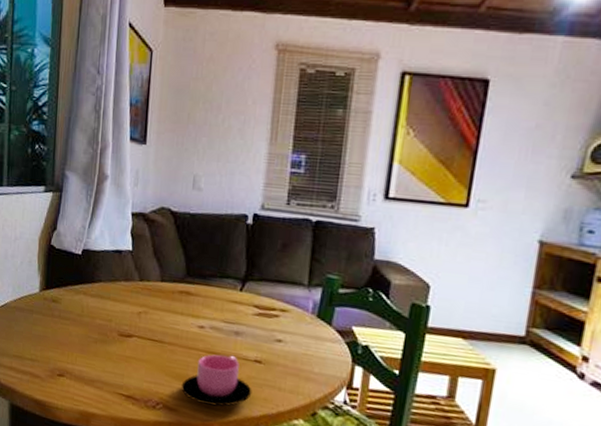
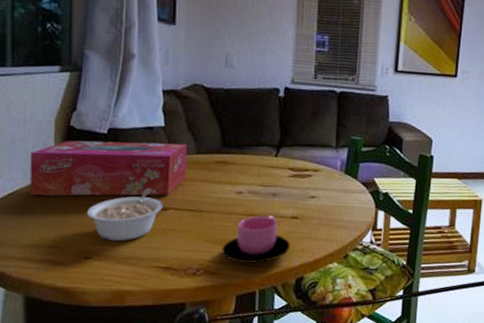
tissue box: none [17,259,152,322] -> present [29,140,187,196]
legume: none [61,313,128,363] -> present [86,188,163,242]

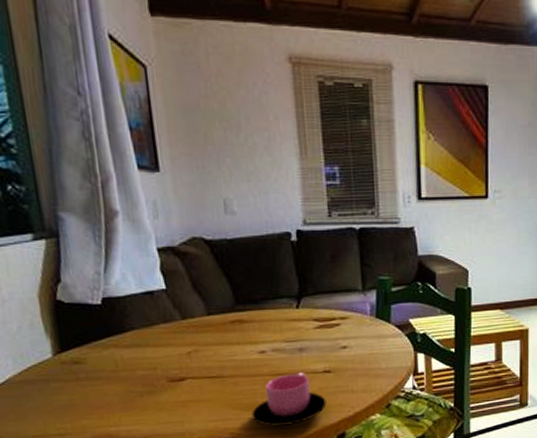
tissue box: present [29,140,187,196] -> none [17,305,200,383]
legume: present [86,188,163,242] -> none [93,359,179,421]

